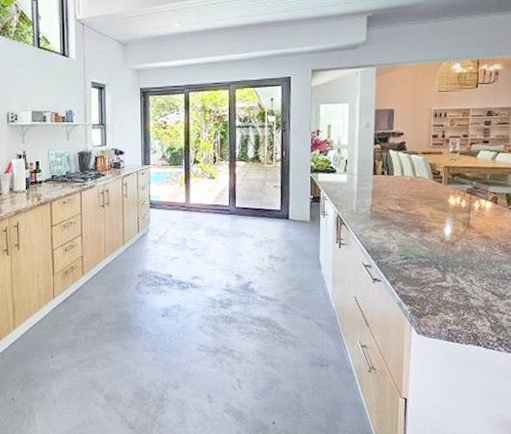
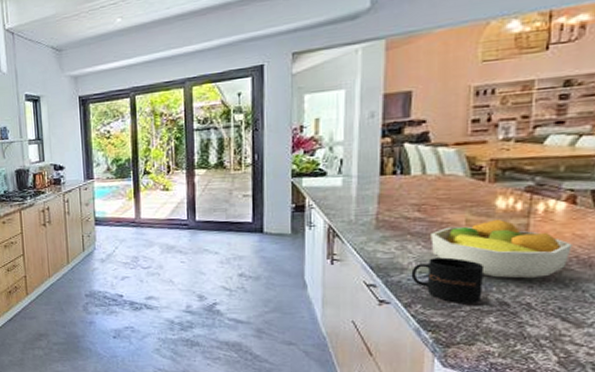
mug: none [395,243,443,281] -> present [411,257,485,303]
fruit bowl: none [408,213,496,261] -> present [431,218,572,279]

